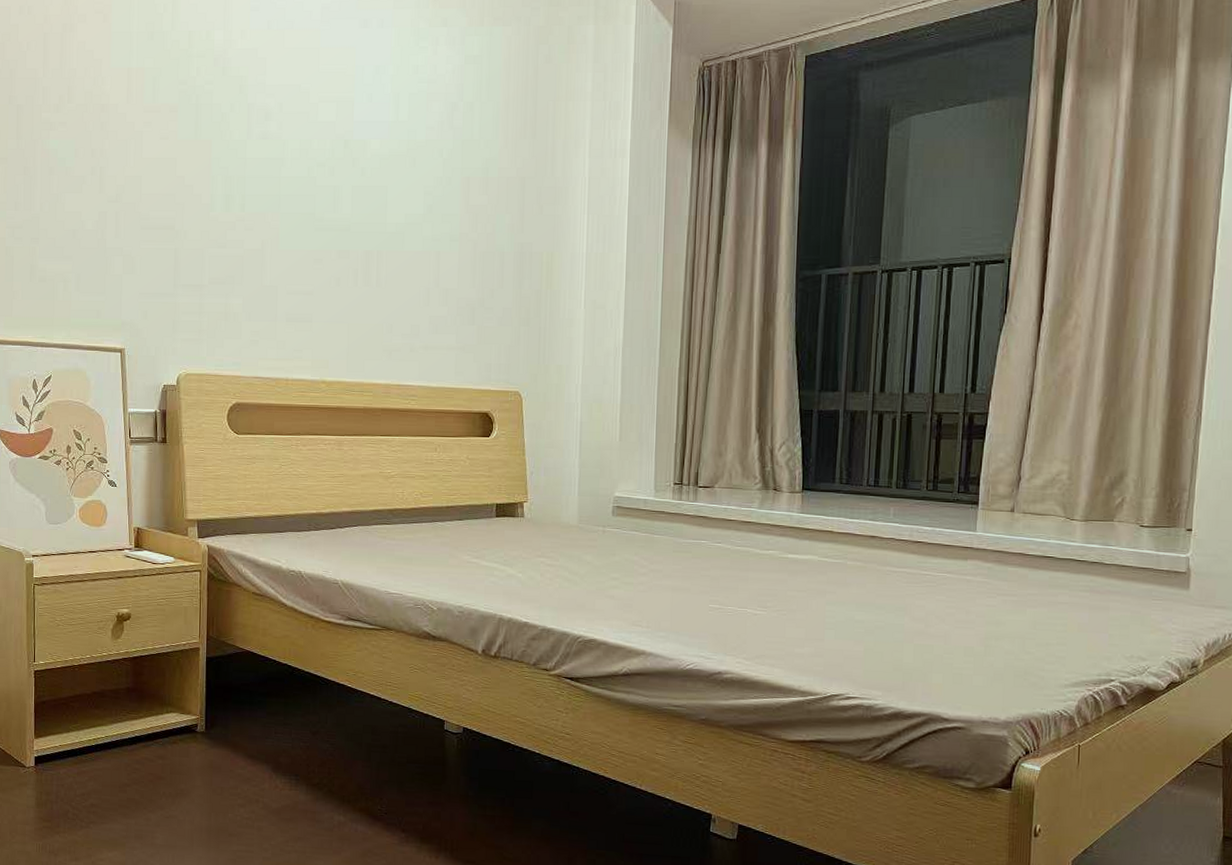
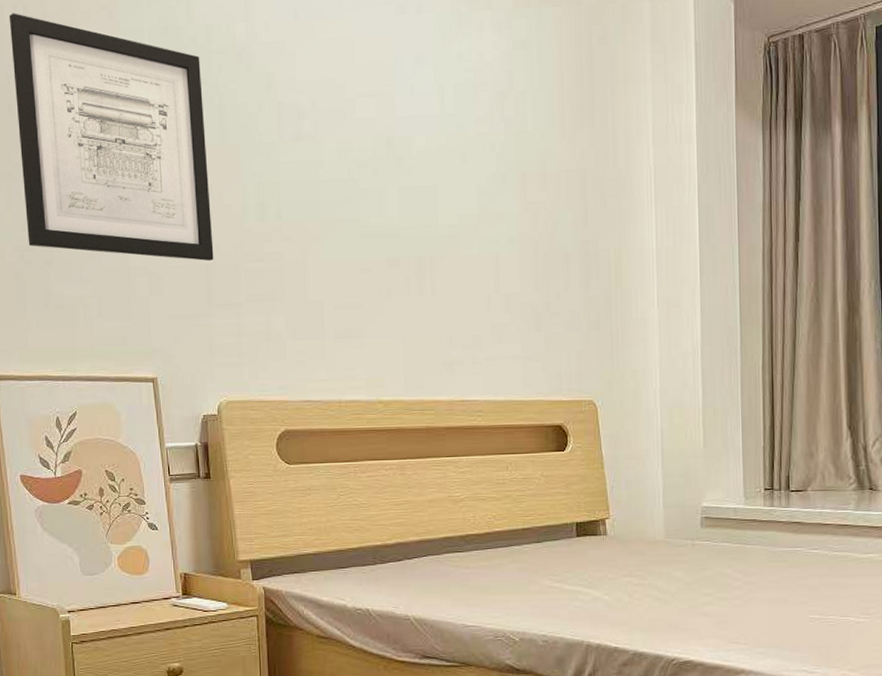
wall art: none [15,14,183,245] -> present [9,13,214,261]

